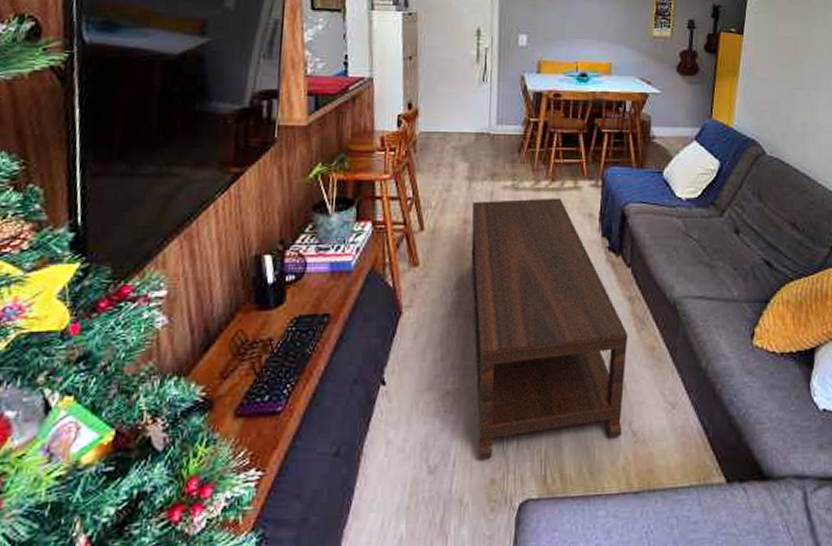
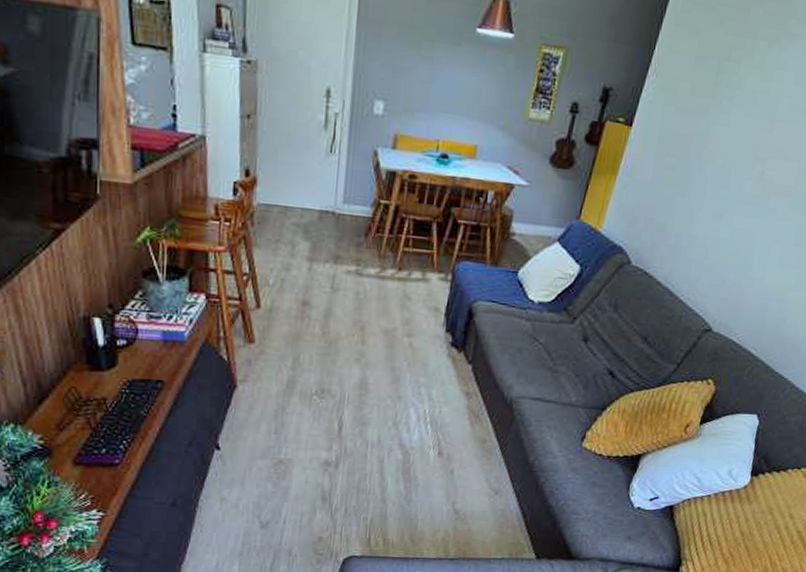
coffee table: present [471,198,628,460] -> none [308,284,462,521]

